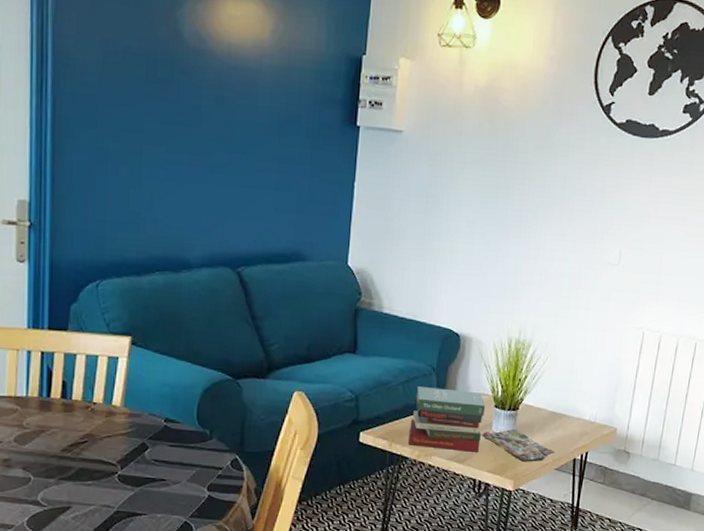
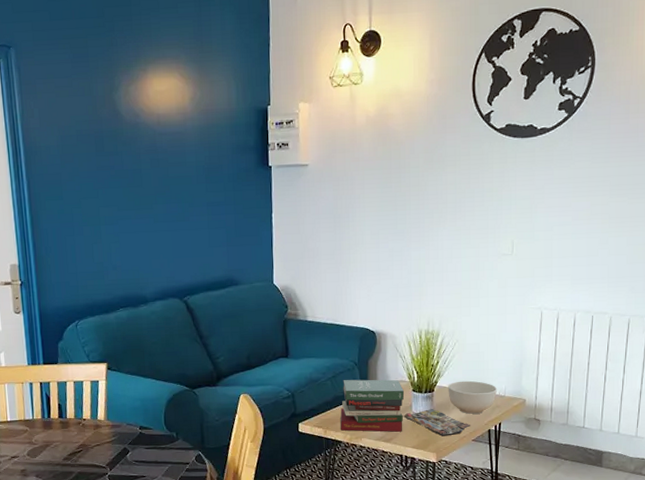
bowl: none [533,400,588,440] -> present [448,380,498,414]

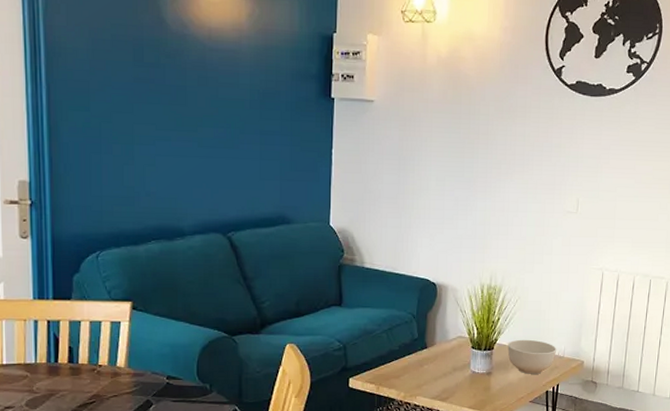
books: present [340,379,405,432] -> none [395,333,464,391]
magazine: present [404,409,471,436] -> none [462,368,529,397]

